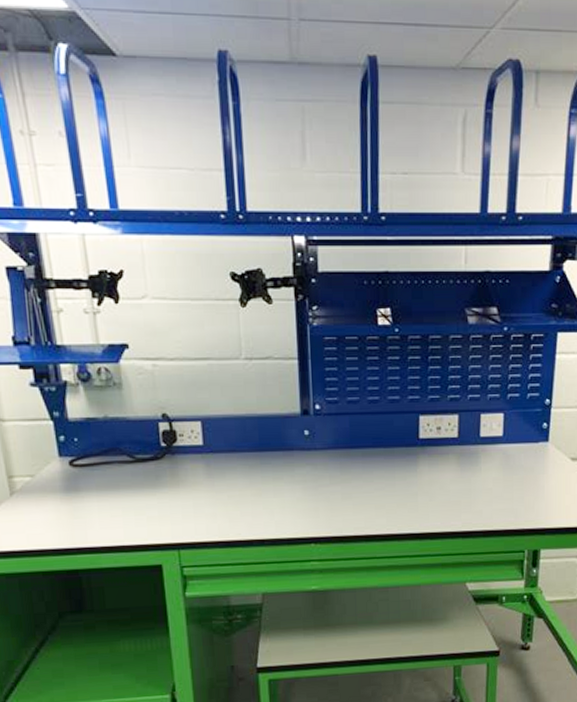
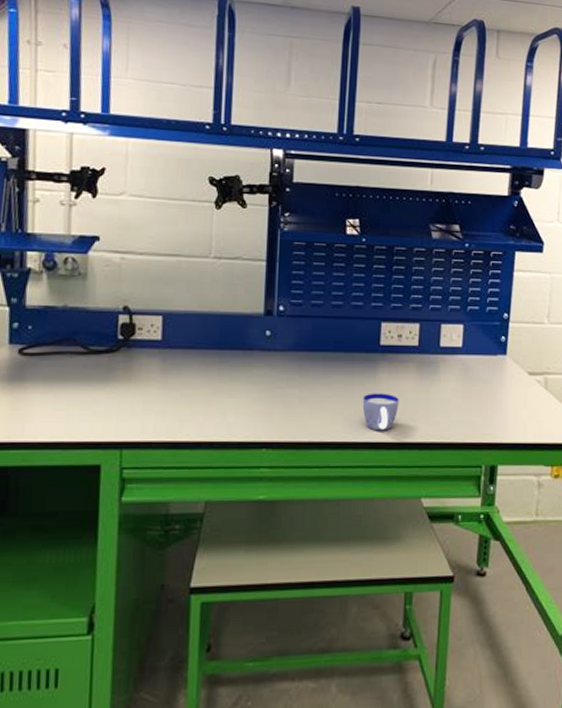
cup: none [404,485,441,522] -> present [362,393,399,431]

